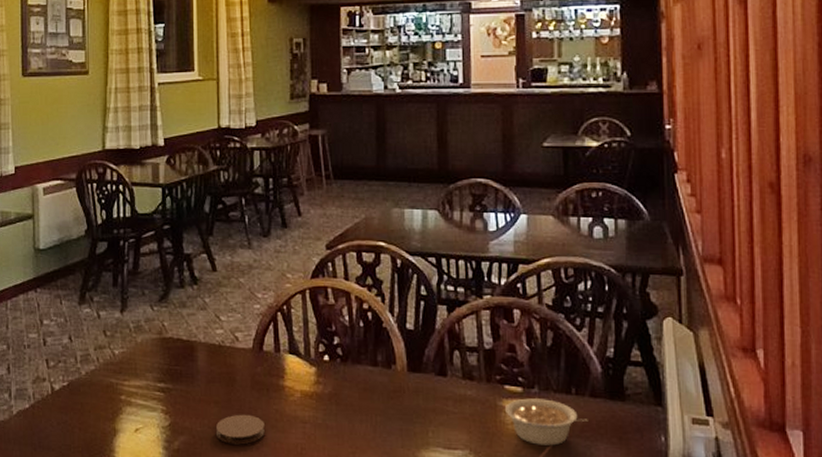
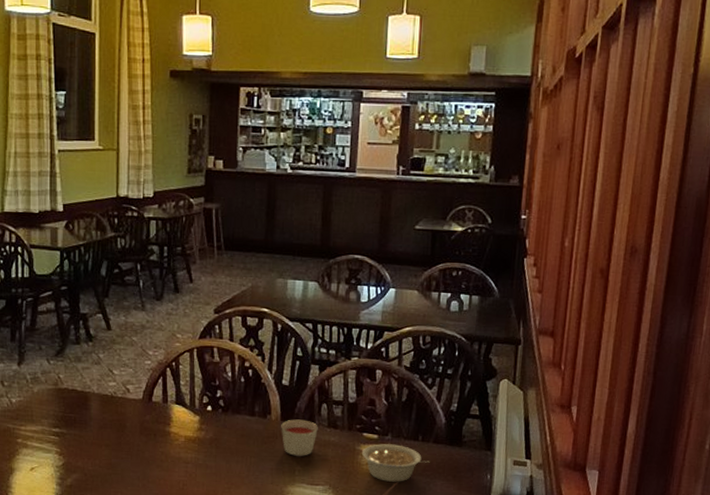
coaster: present [215,414,265,445] -> none [106,455,151,482]
candle: none [408,369,451,414] -> present [281,419,318,456]

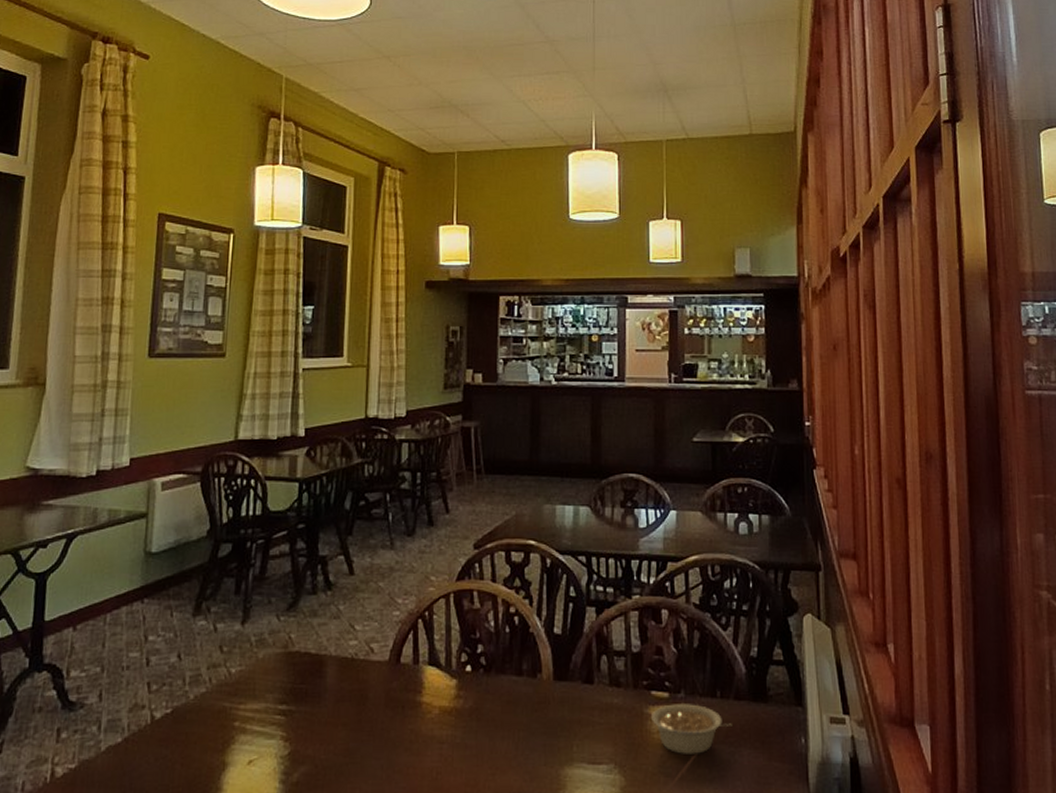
candle: present [281,419,318,456] -> none [554,677,598,726]

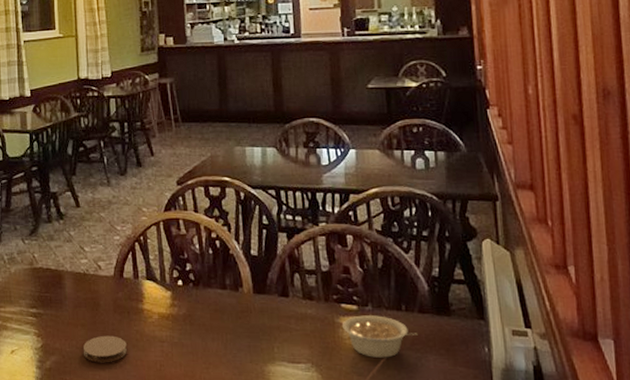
coaster: none [341,737,397,773] -> present [82,335,127,363]

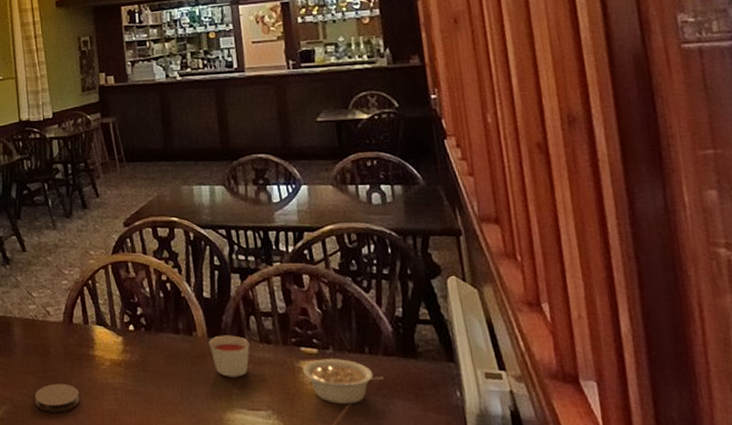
candle: none [254,291,293,331] -> present [209,335,250,377]

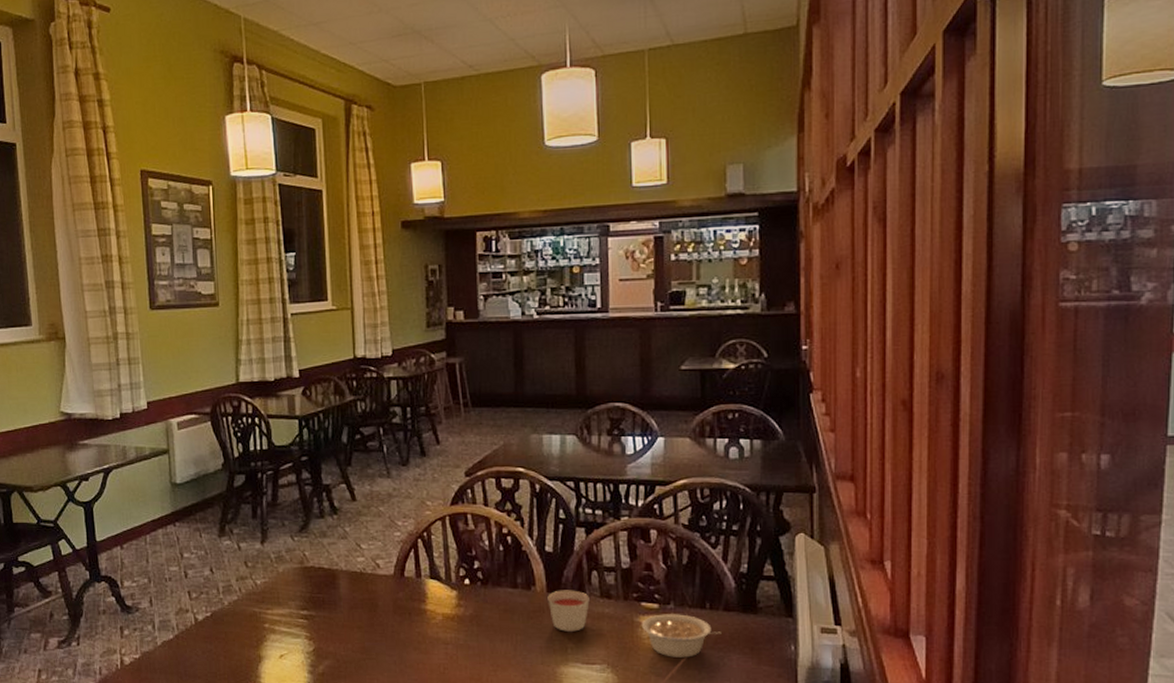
coaster: present [34,383,80,412] -> none [359,638,408,667]

